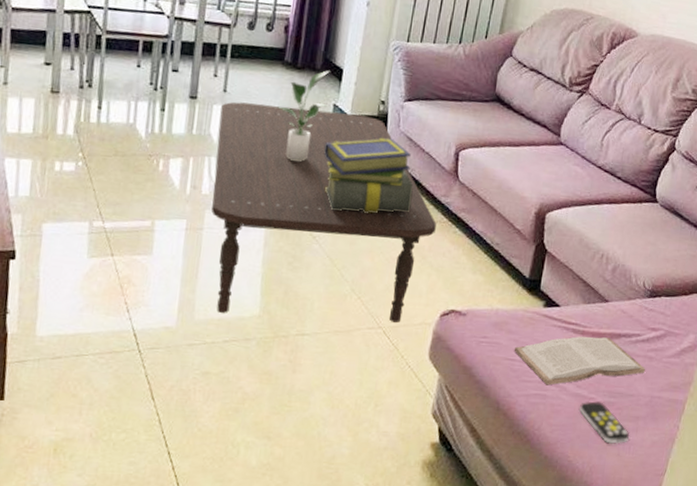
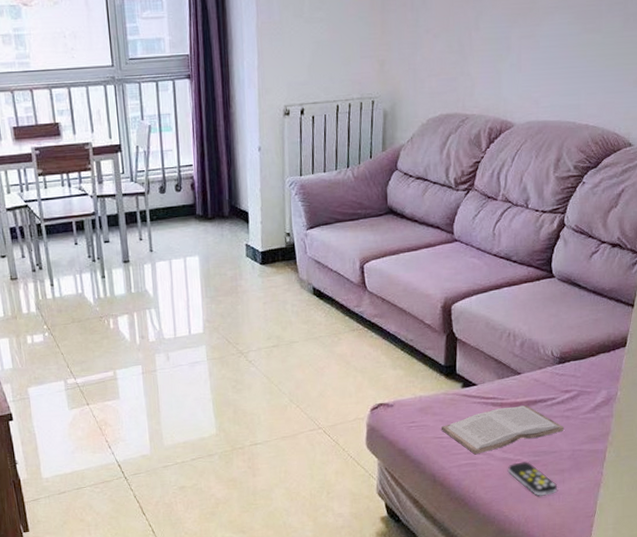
coffee table: present [211,102,436,324] -> none [151,249,354,438]
potted plant: present [277,70,330,162] -> none [198,216,242,301]
stack of books: present [324,138,413,214] -> none [244,264,329,337]

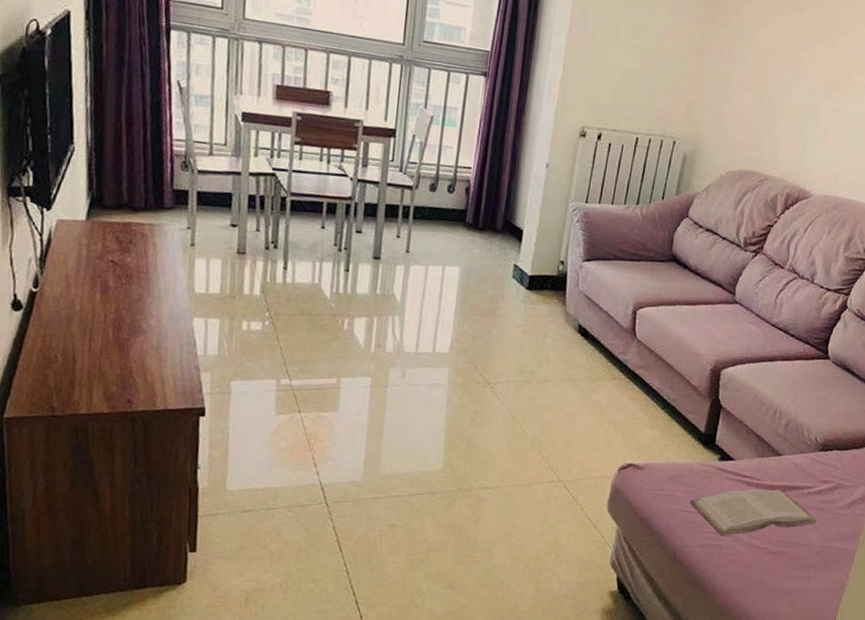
remote control: present [508,461,558,496] -> none [753,551,802,592]

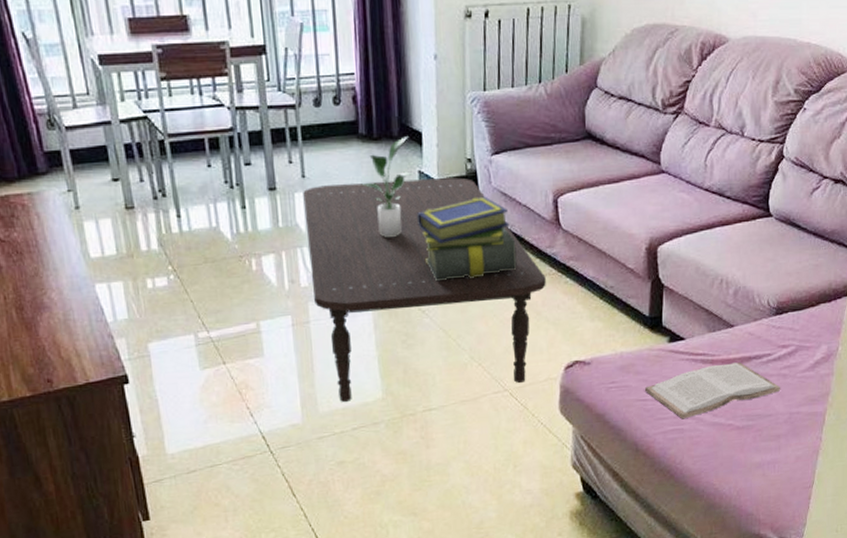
coffee table: none [396,262,615,477] -> present [303,177,546,403]
potted plant: none [459,231,510,321] -> present [361,136,414,238]
stack of books: none [504,297,592,371] -> present [416,196,517,282]

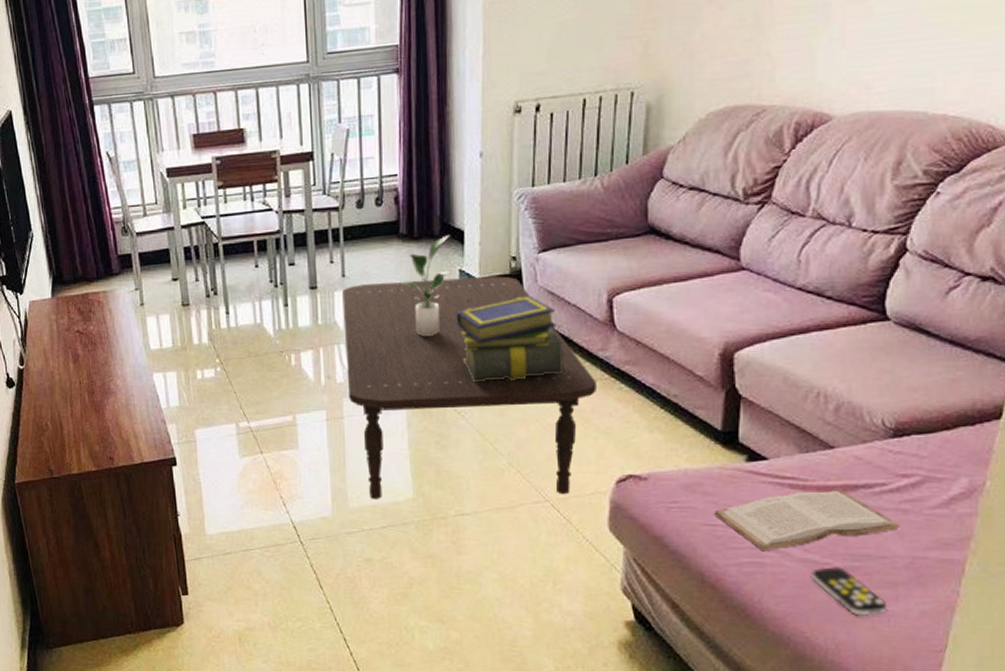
remote control: none [719,426,773,466] -> present [812,567,887,616]

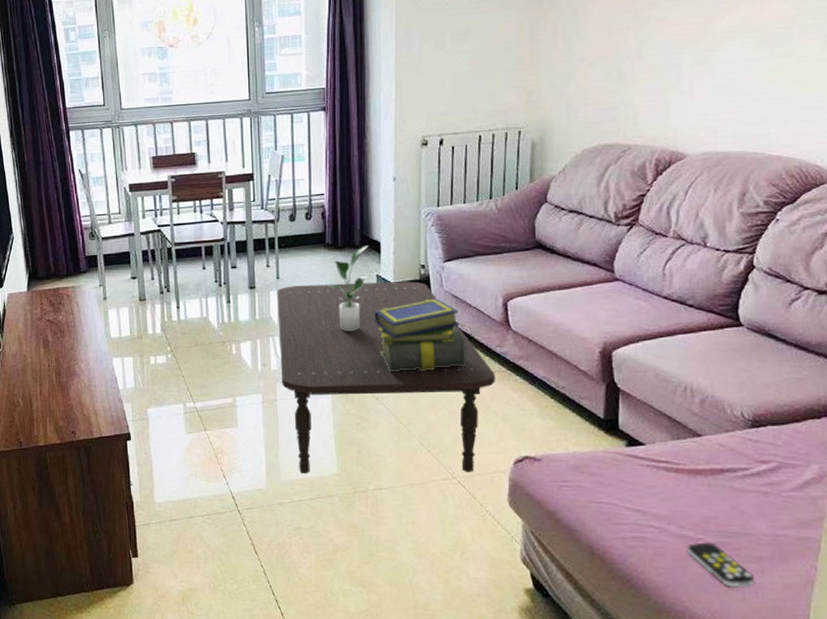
book: present [715,491,900,552] -> none [601,474,762,527]

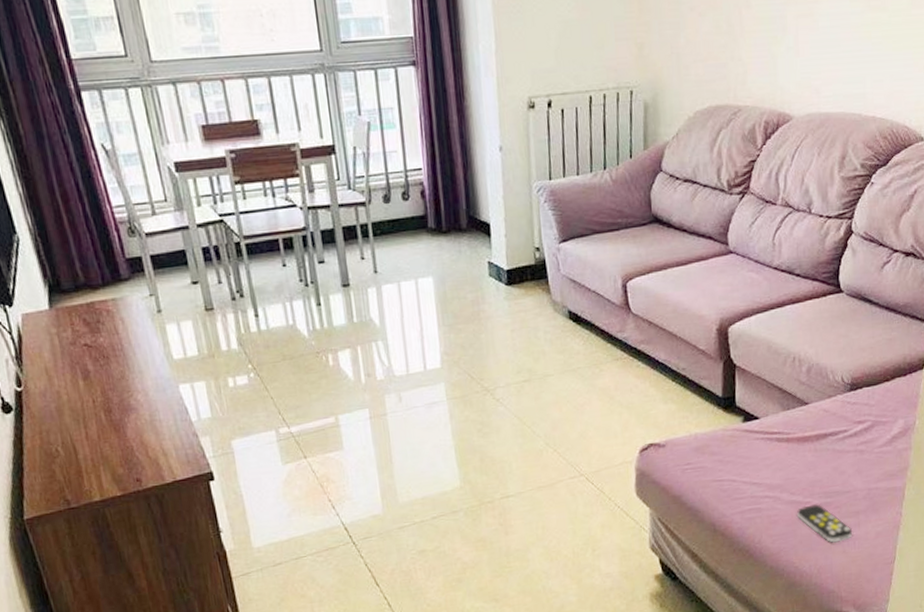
coffee table: present [277,281,495,475] -> none [376,266,618,493]
potted plant: present [326,246,372,332] -> none [432,228,483,329]
stack of books: present [373,298,467,372] -> none [487,284,589,370]

